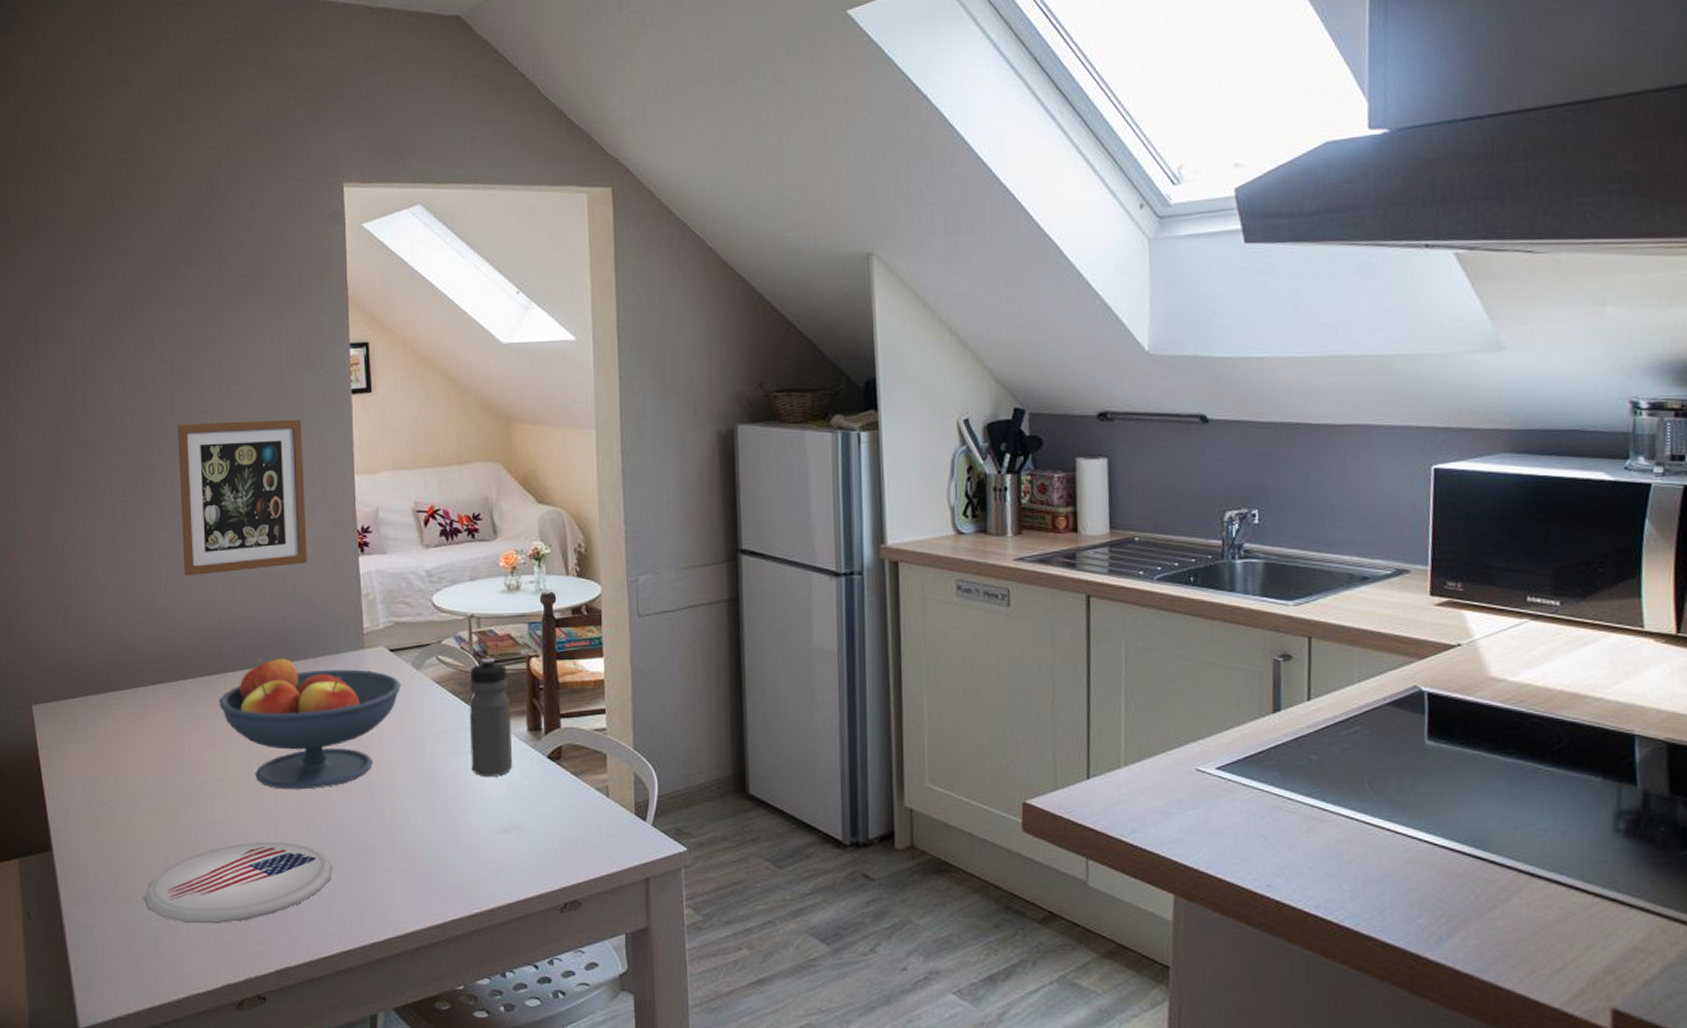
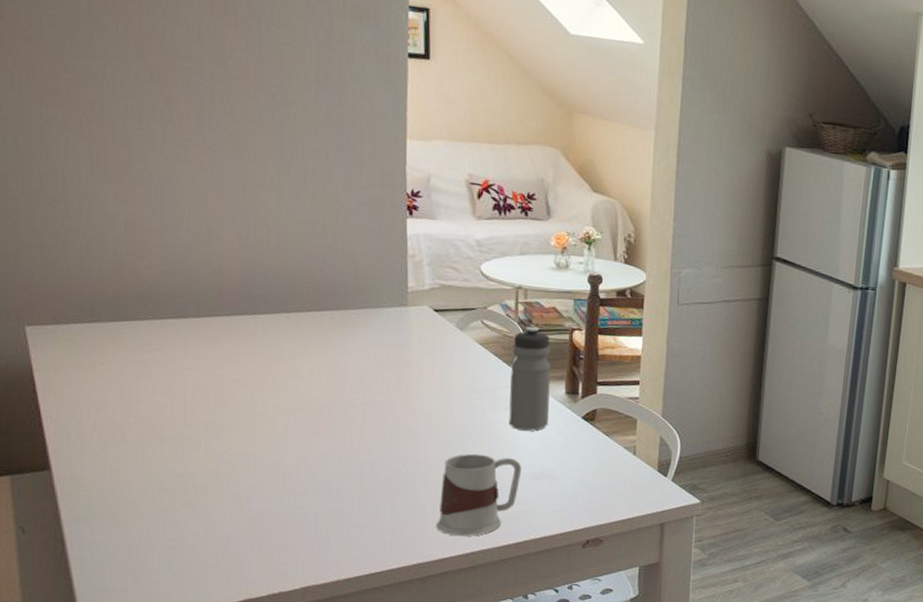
plate: present [143,841,333,924] -> none [157,474,364,546]
picture frame: present [177,419,307,577] -> none [206,58,352,219]
fruit bowl: present [219,658,402,790] -> none [247,303,444,430]
mug: none [405,807,489,904] -> present [436,453,522,536]

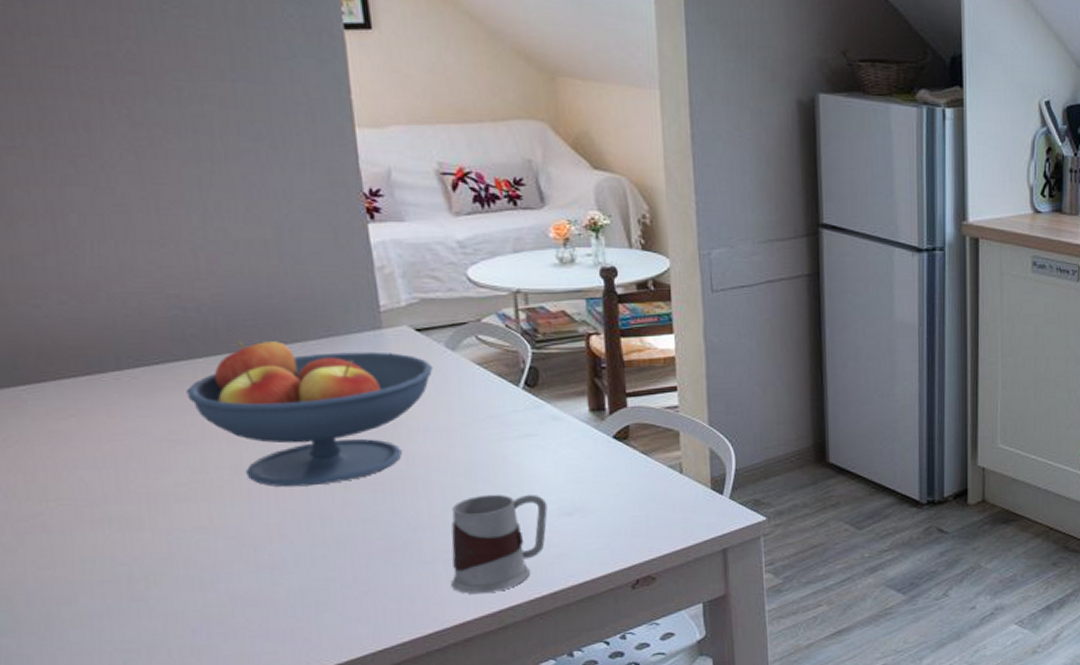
fruit bowl: none [247,303,444,430] -> present [186,340,434,487]
water bottle: present [509,326,551,431] -> none [518,336,574,460]

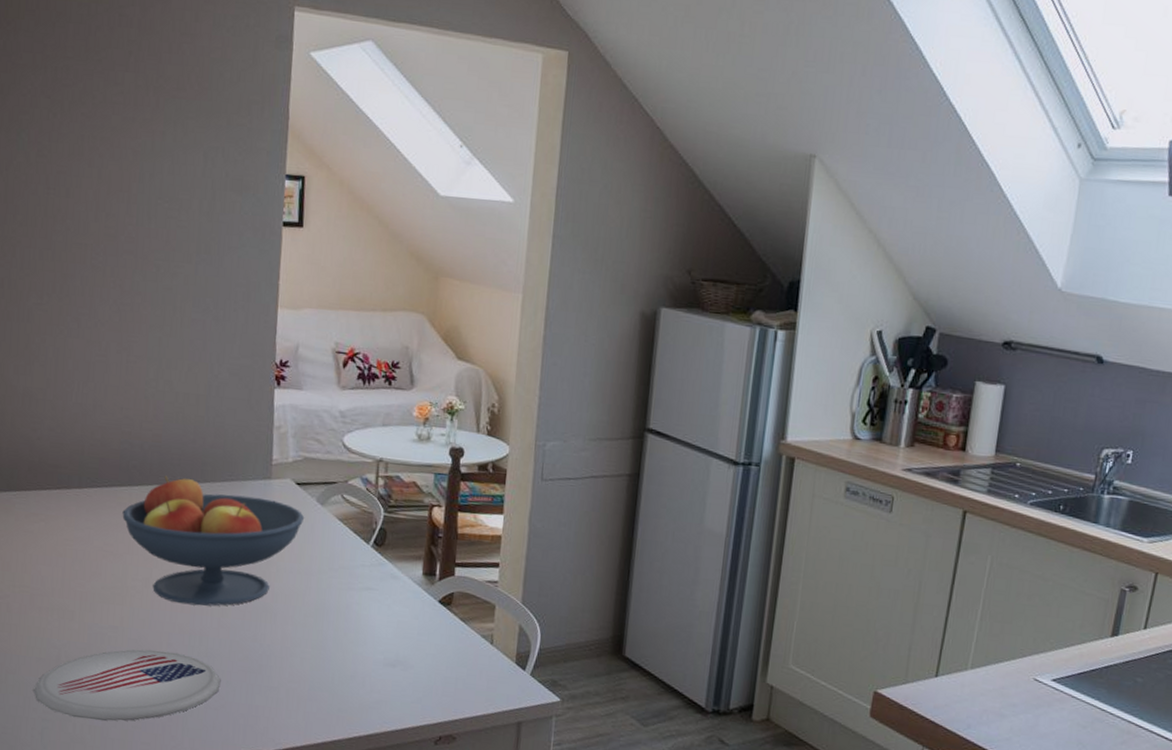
plate: none [101,543,359,641] -> present [33,649,221,721]
mug: present [451,494,548,594] -> none [289,636,376,725]

